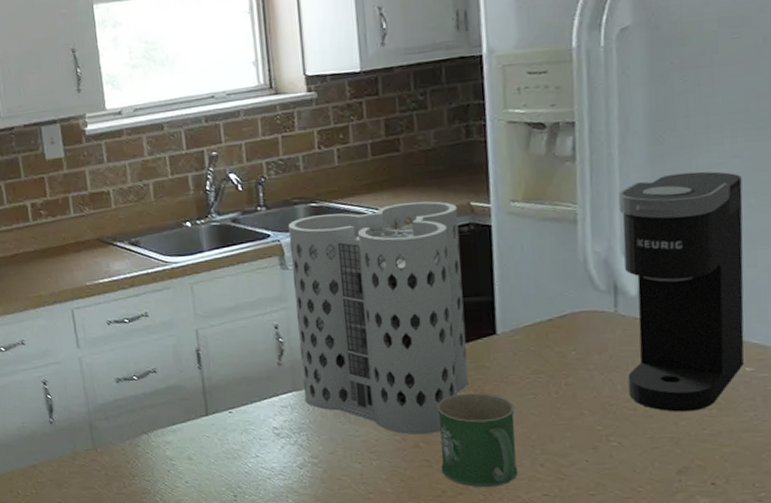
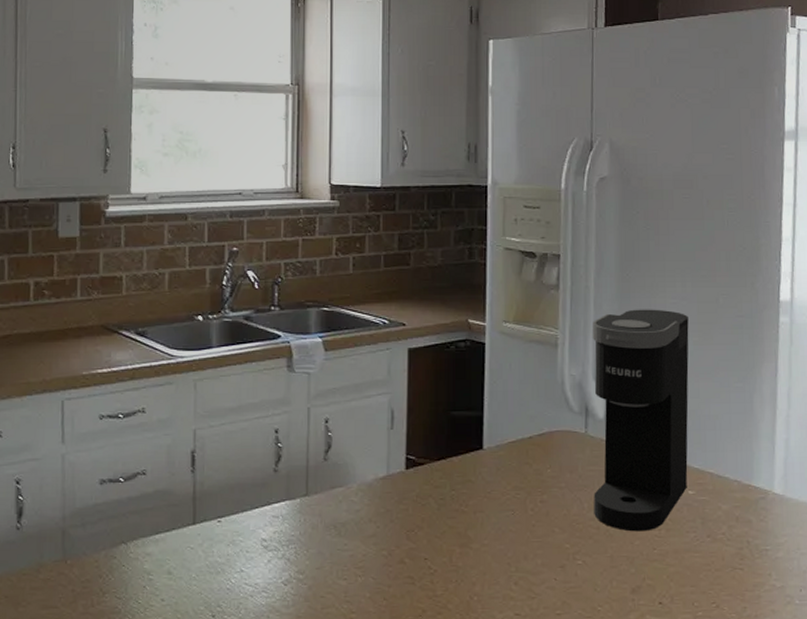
utensil holder: present [288,201,469,435] -> none [297,314,457,550]
mug: present [437,392,519,488] -> none [423,507,495,607]

